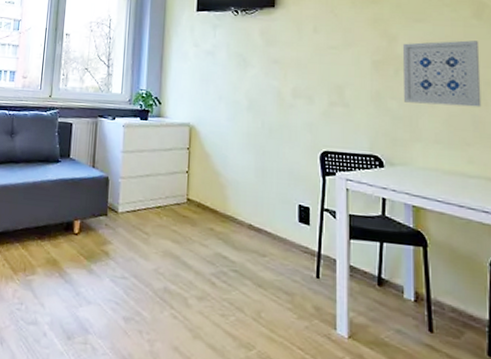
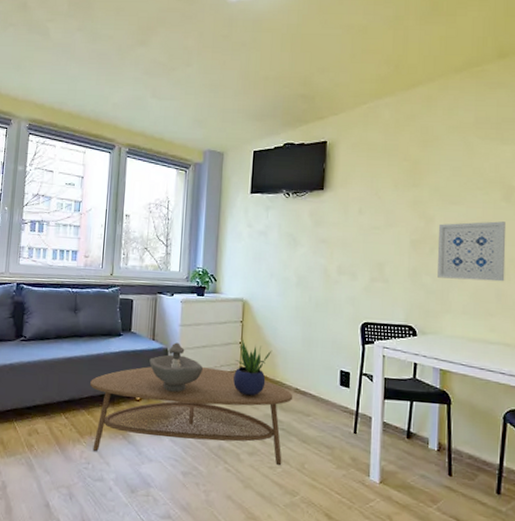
coffee table: none [25,196,247,314] -> present [90,367,293,466]
decorative bowl: none [89,170,146,226] -> present [149,342,203,392]
potted plant: none [180,167,223,232] -> present [233,339,273,396]

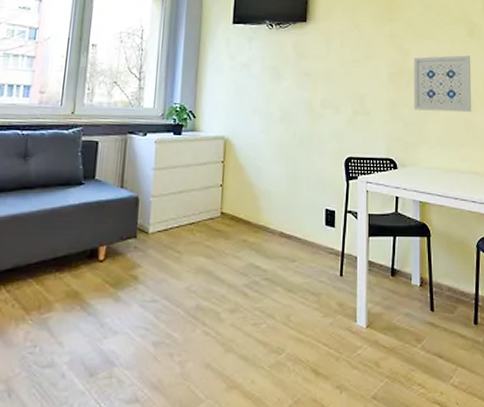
coffee table: present [90,367,293,466] -> none [41,216,278,329]
decorative bowl: present [149,342,203,392] -> none [116,189,179,247]
potted plant: present [233,339,273,396] -> none [213,181,256,245]

